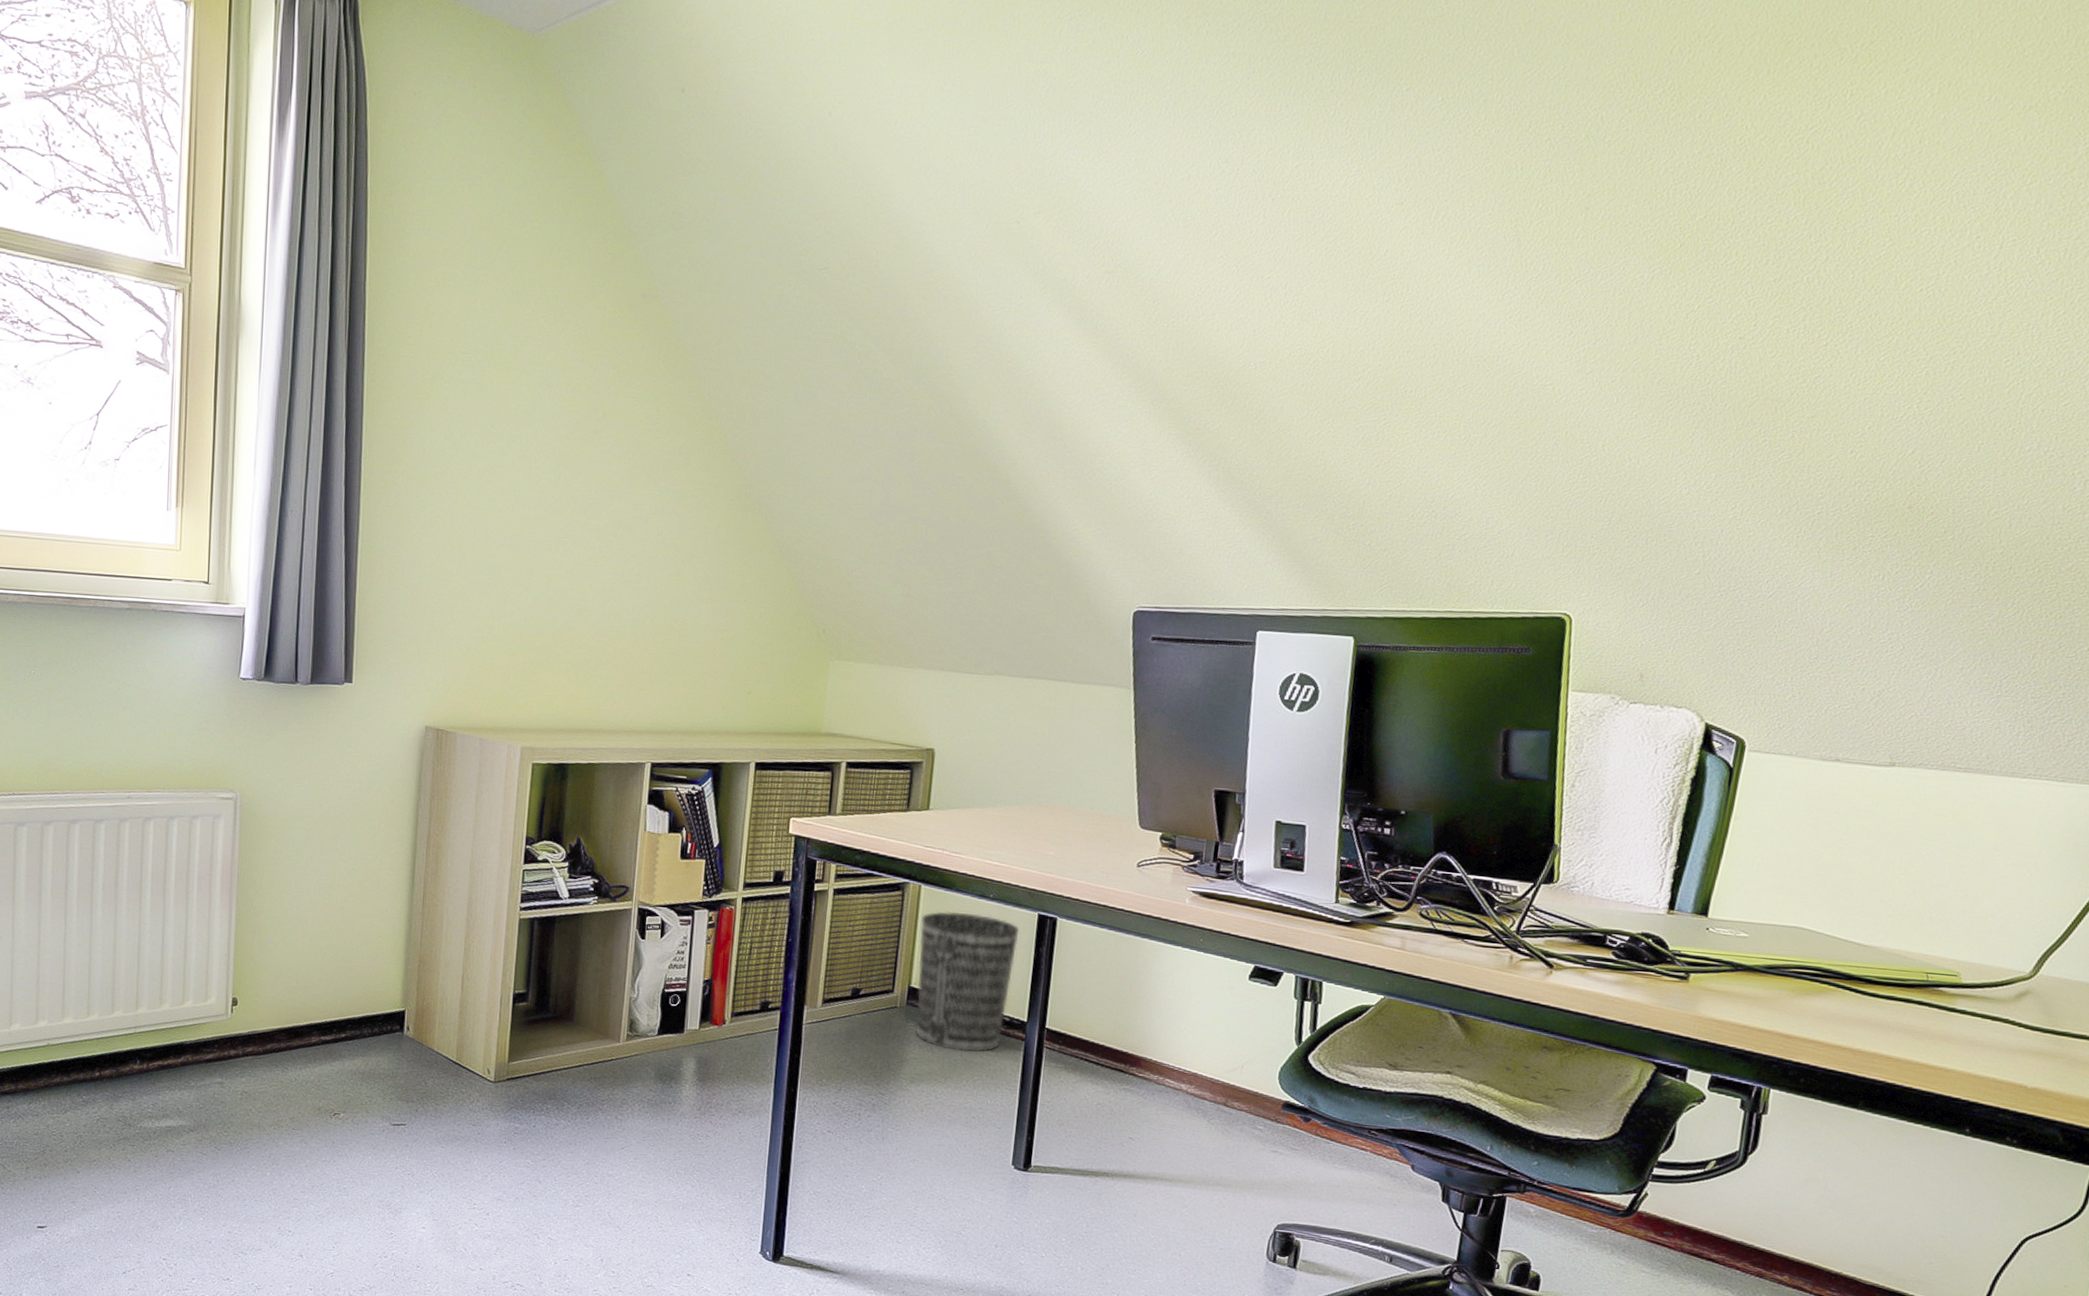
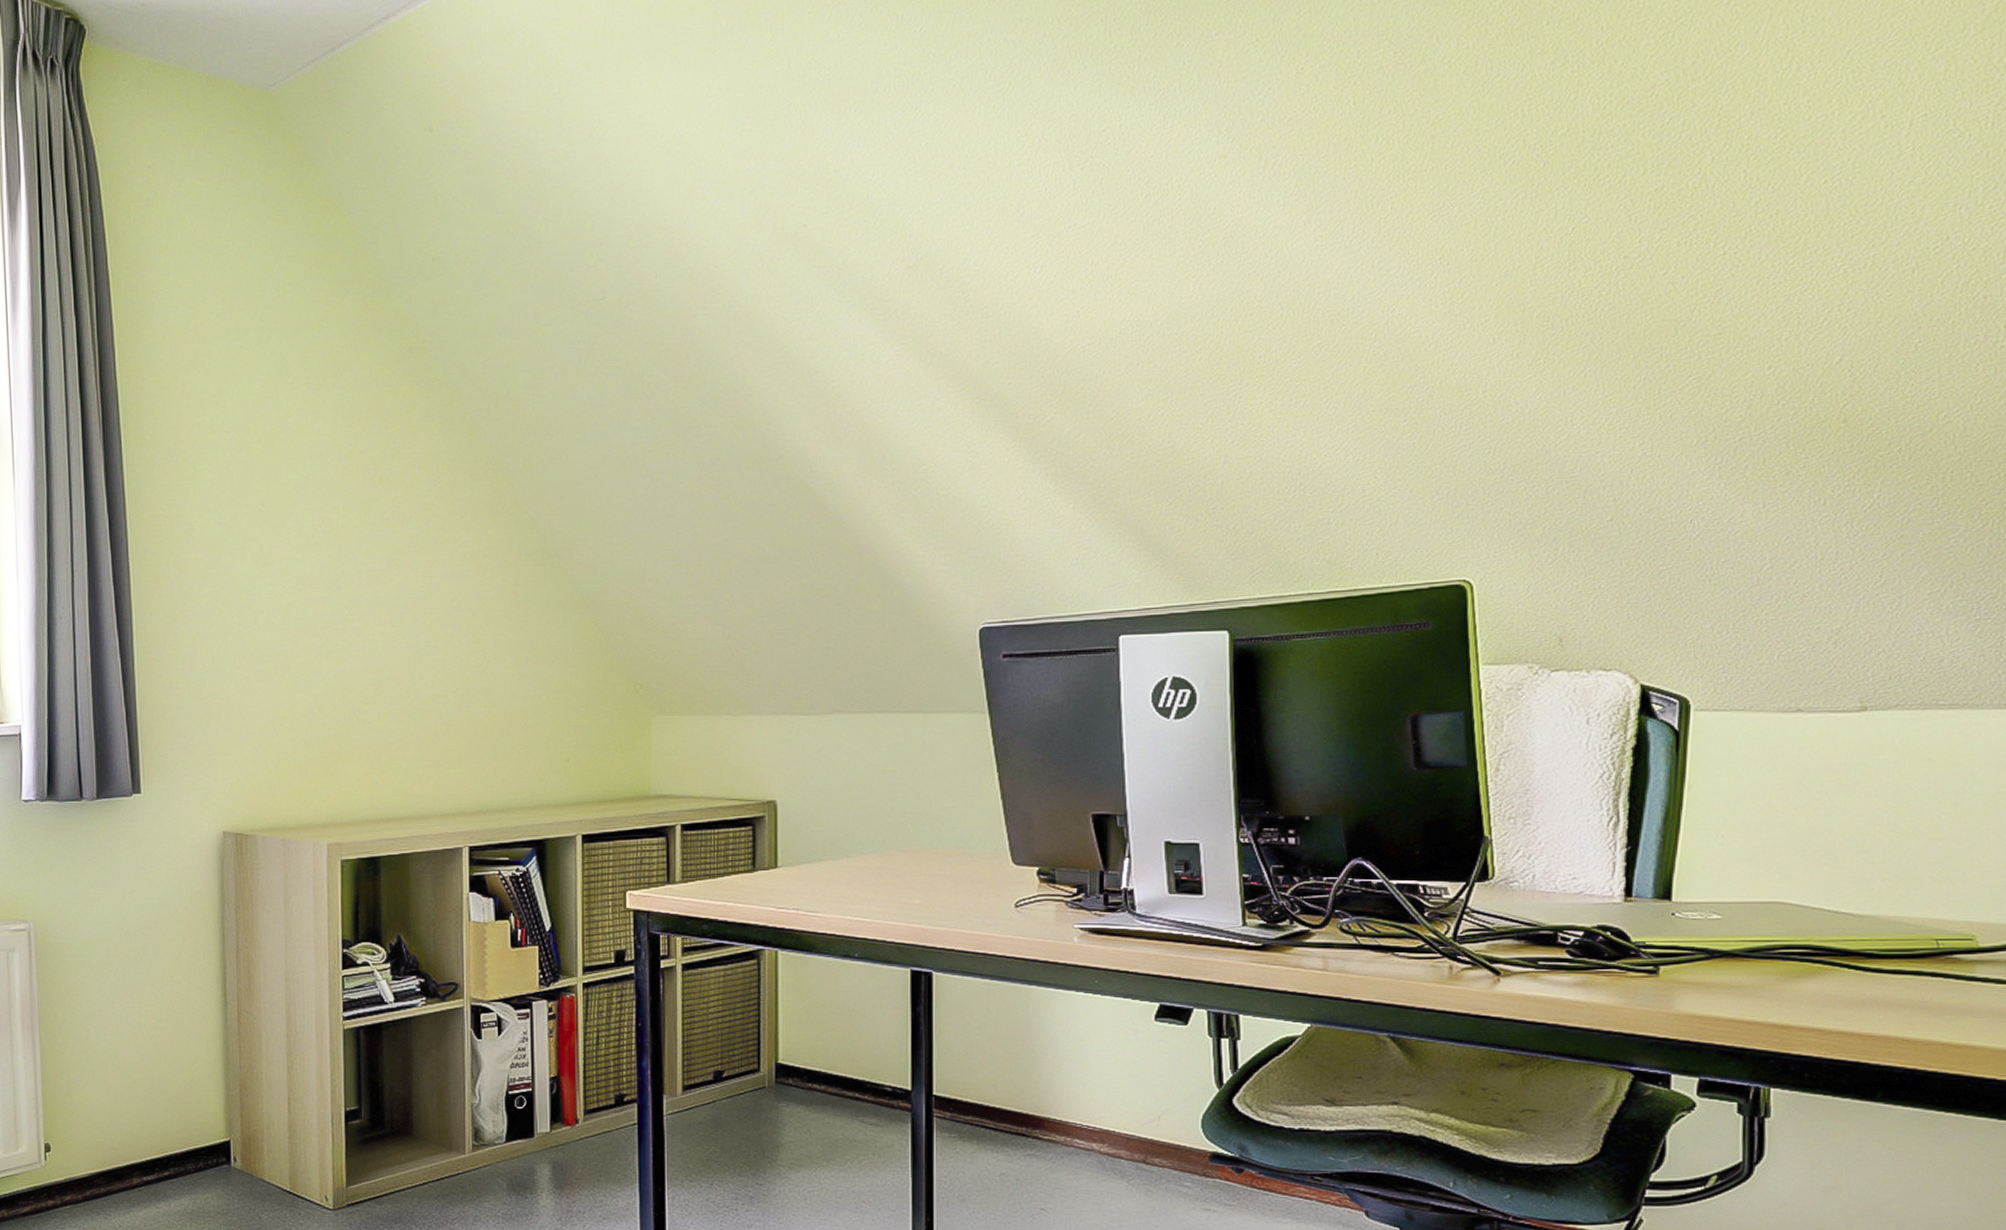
wastebasket: present [916,911,1020,1053] -> none [781,976,892,1129]

